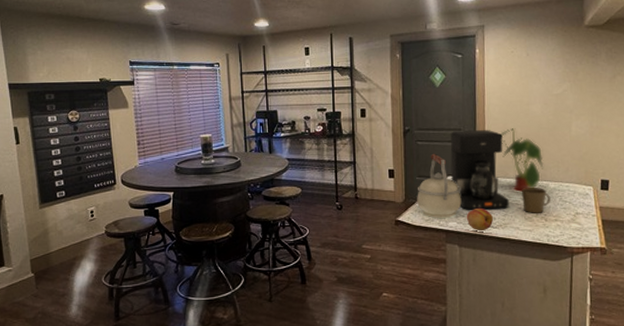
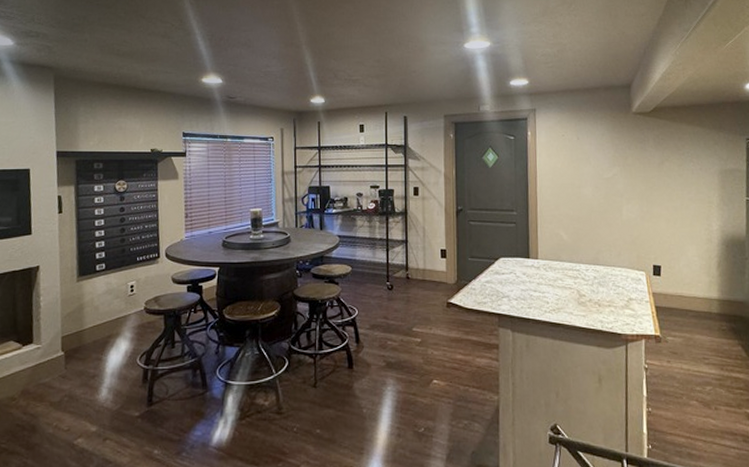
kettle: present [417,153,462,218] -> none [469,234,515,301]
coffee maker: present [450,129,509,210] -> none [503,211,562,293]
fruit: present [466,207,494,232] -> none [519,291,547,316]
plant: present [500,128,544,192] -> none [552,211,596,275]
cup: present [521,187,550,213] -> none [574,270,603,298]

